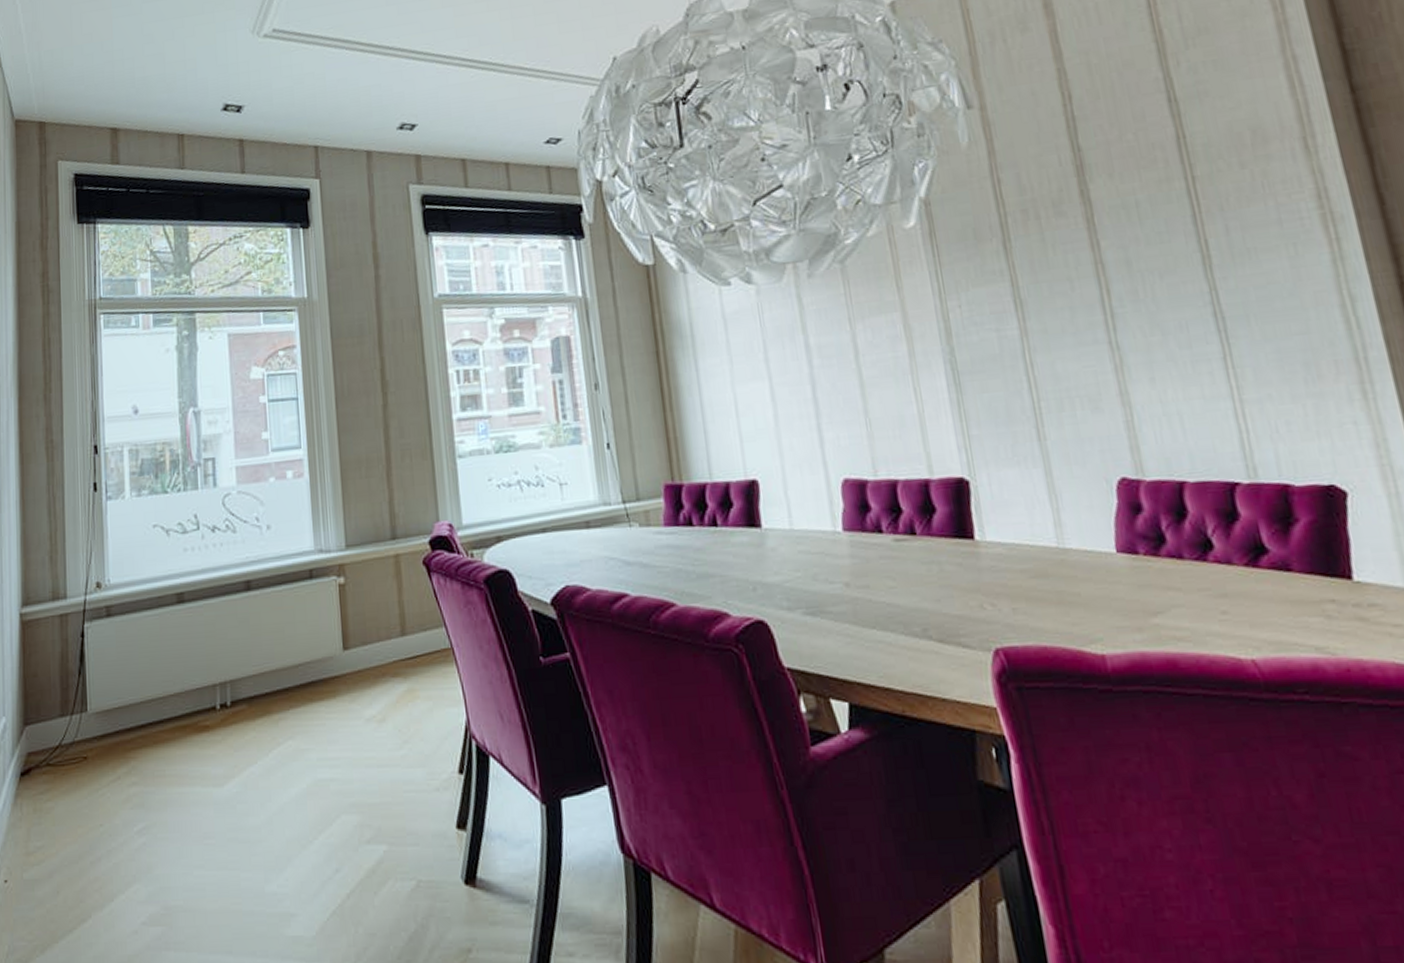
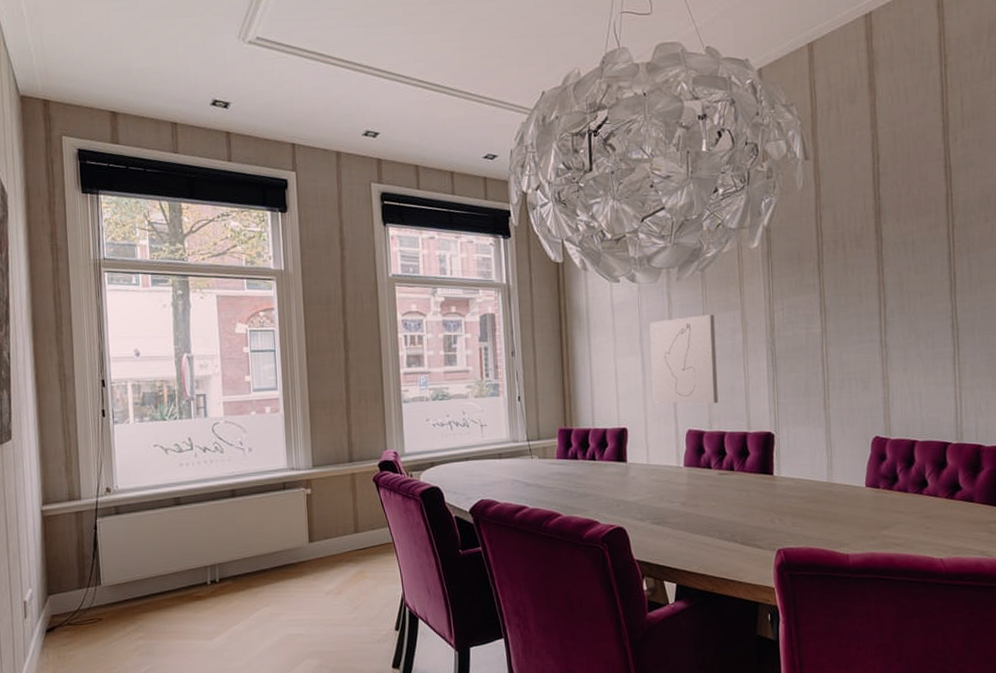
wall art: none [776,319,883,443] -> present [649,314,719,404]

